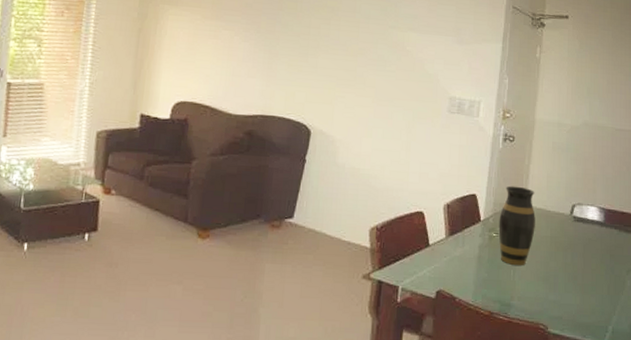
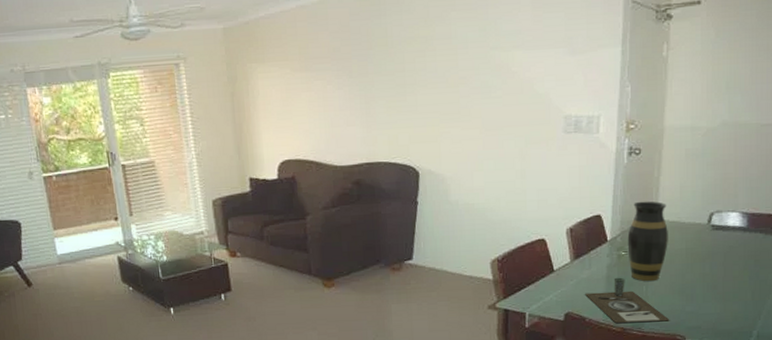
place setting: none [457,258,534,309] -> present [585,277,670,323]

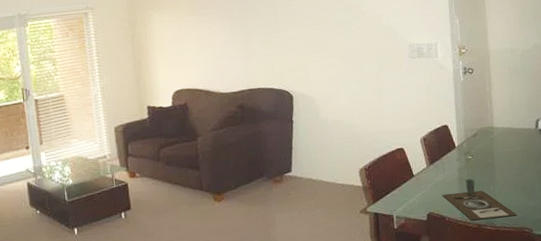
vase: present [627,201,668,281] -> none [471,111,506,181]

